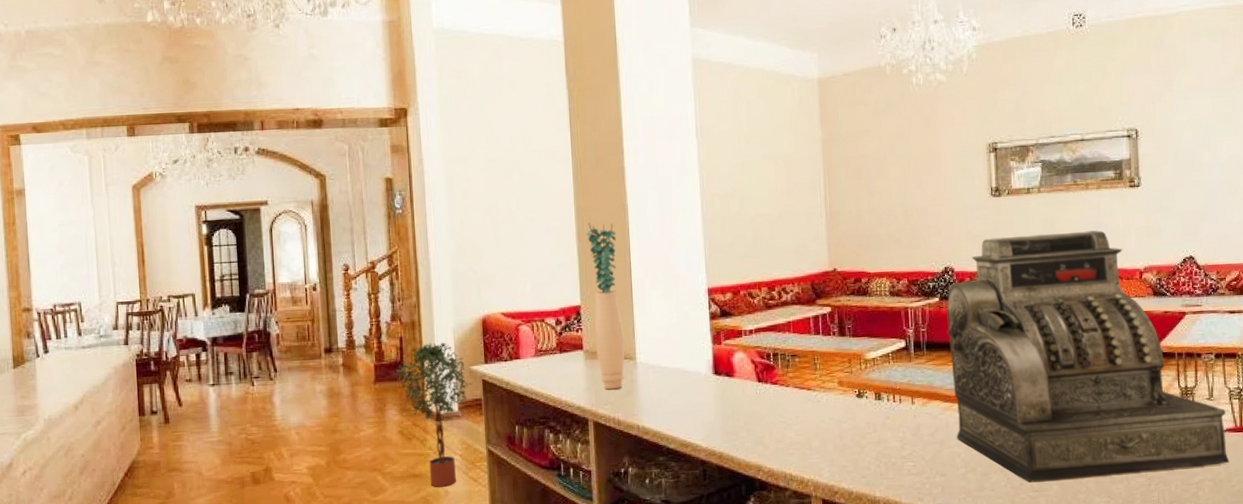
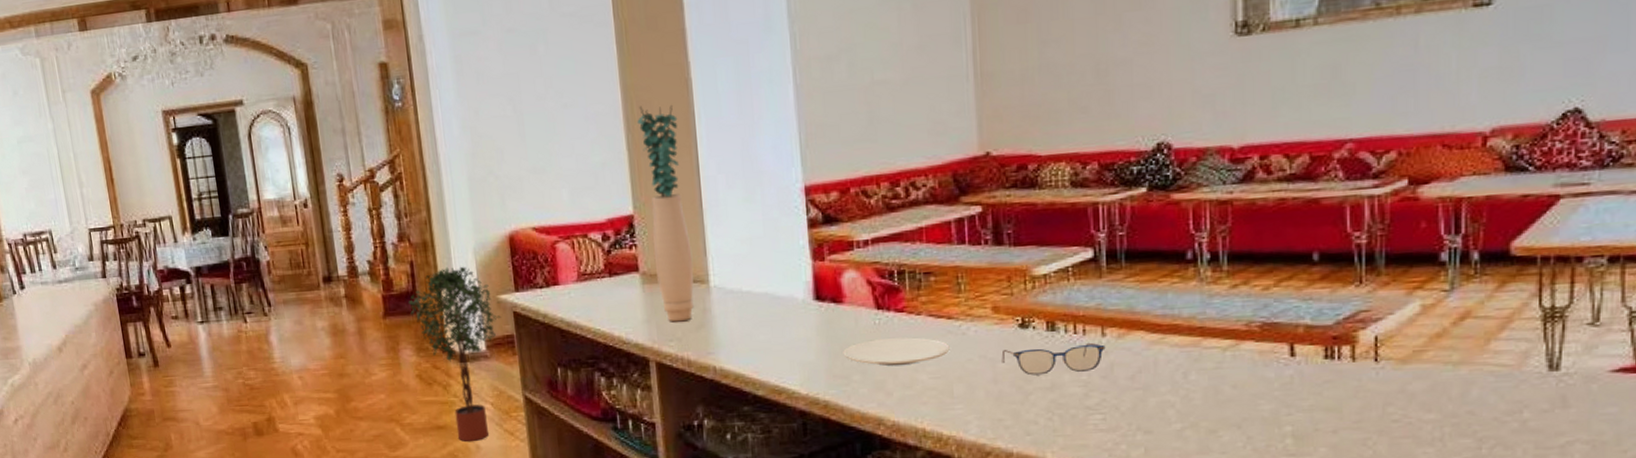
plate: none [733,403,809,426] -> present [843,337,950,367]
glasses: none [845,408,915,433] -> present [1001,342,1106,376]
cash register: present [947,230,1229,482] -> none [1158,76,1622,442]

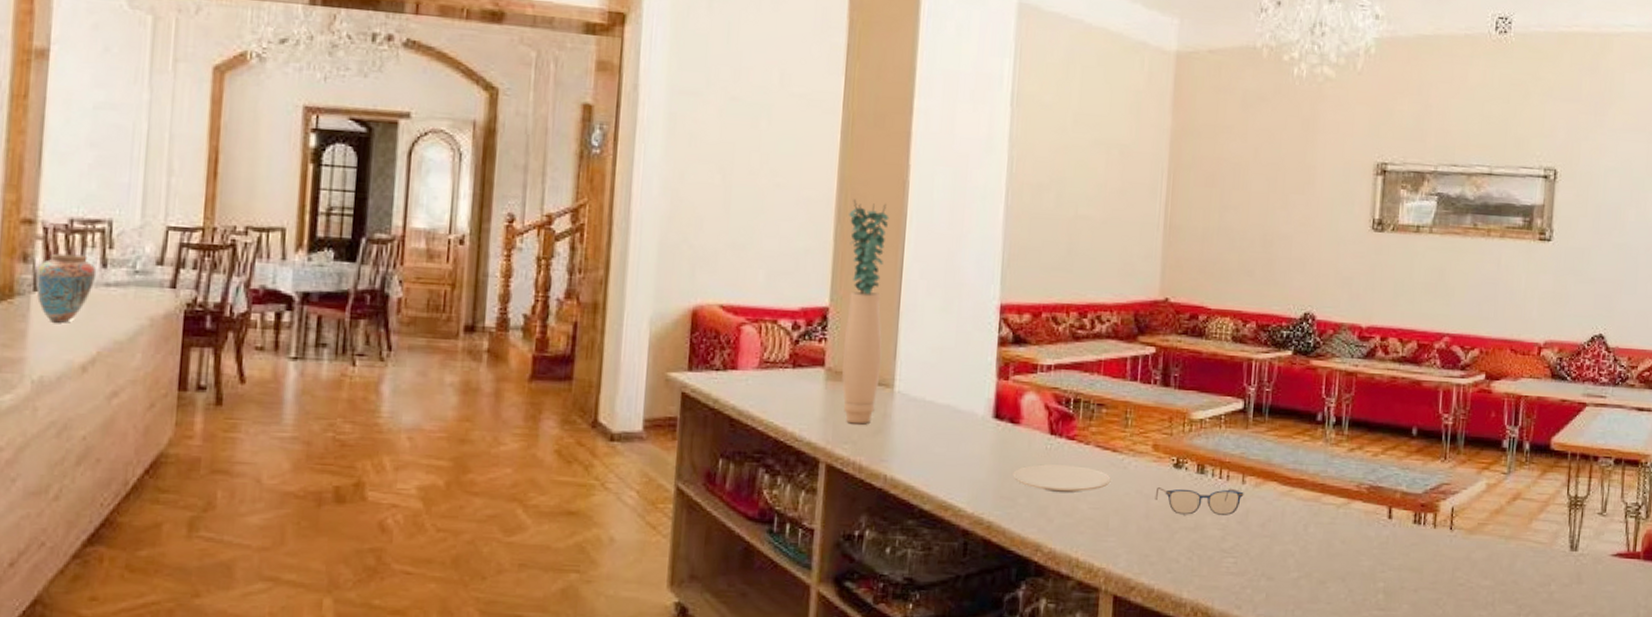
vase: none [11,261,51,317] -> present [35,253,97,323]
potted tree: present [408,266,502,441] -> none [562,334,667,532]

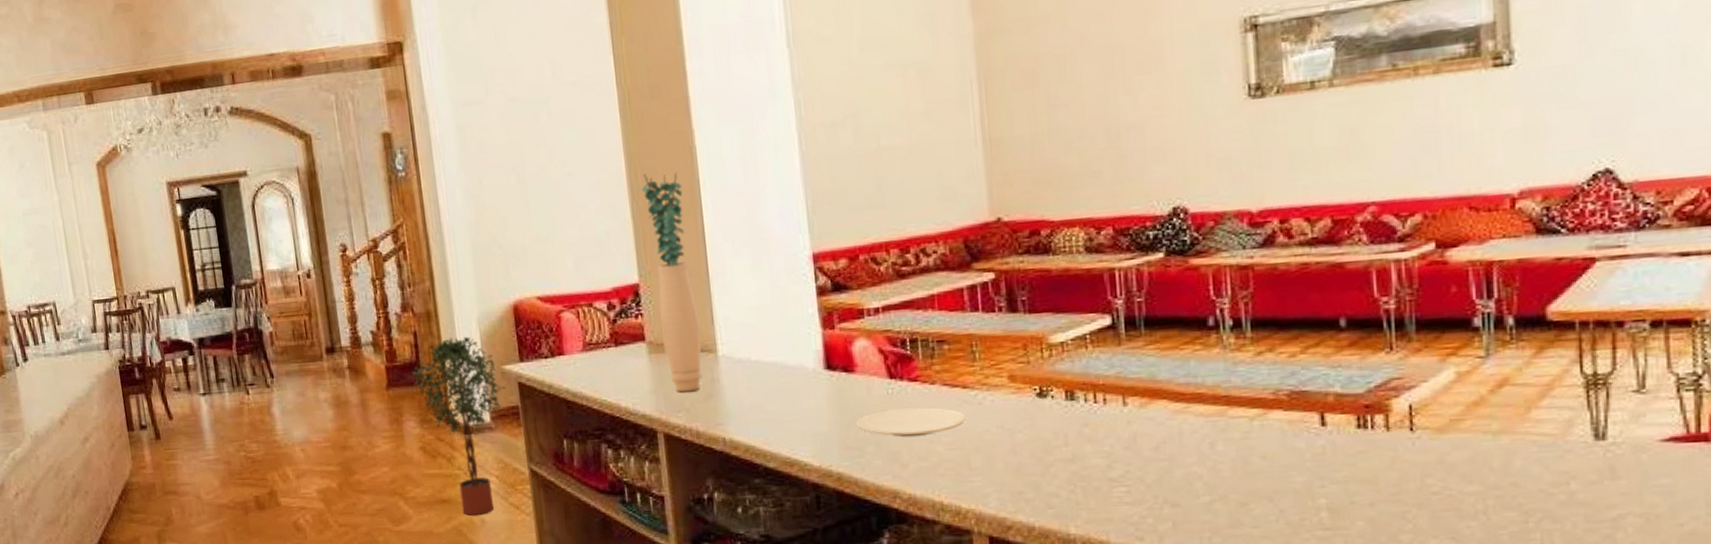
vase: present [35,253,97,323] -> none [14,333,54,389]
potted tree: none [562,334,667,532] -> present [411,336,506,516]
glasses: present [1155,487,1244,515] -> none [1019,412,1128,447]

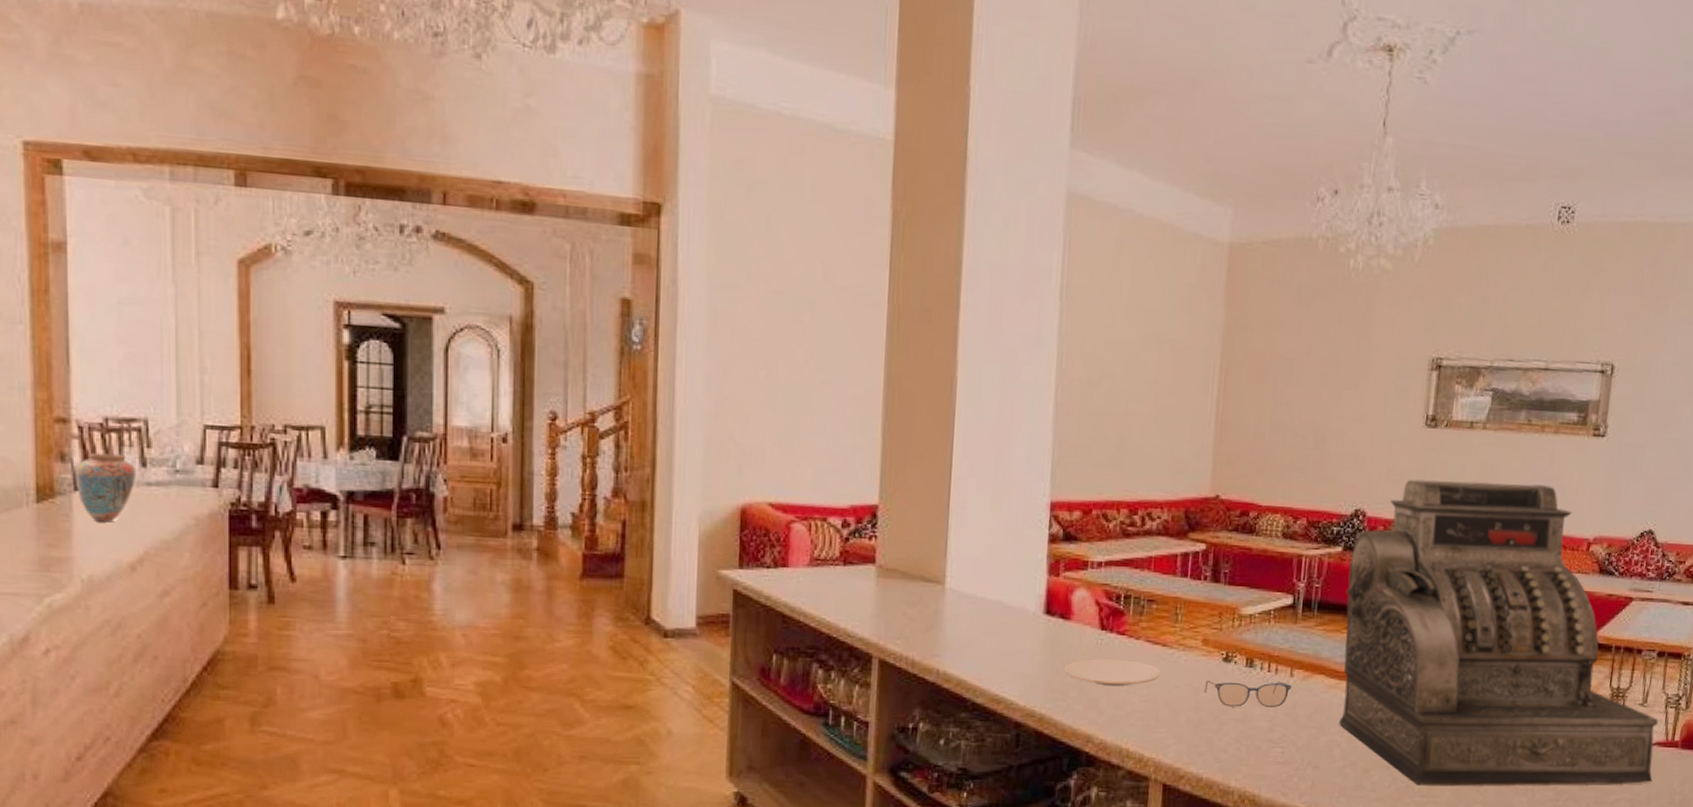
vase: none [14,333,54,389] -> present [75,452,137,523]
potted tree: present [411,336,506,516] -> none [612,532,719,726]
vase: present [641,172,702,393] -> none [892,396,938,621]
glasses: none [1019,412,1128,447] -> present [1204,681,1292,707]
cash register: none [1177,138,1675,516] -> present [1338,479,1659,786]

